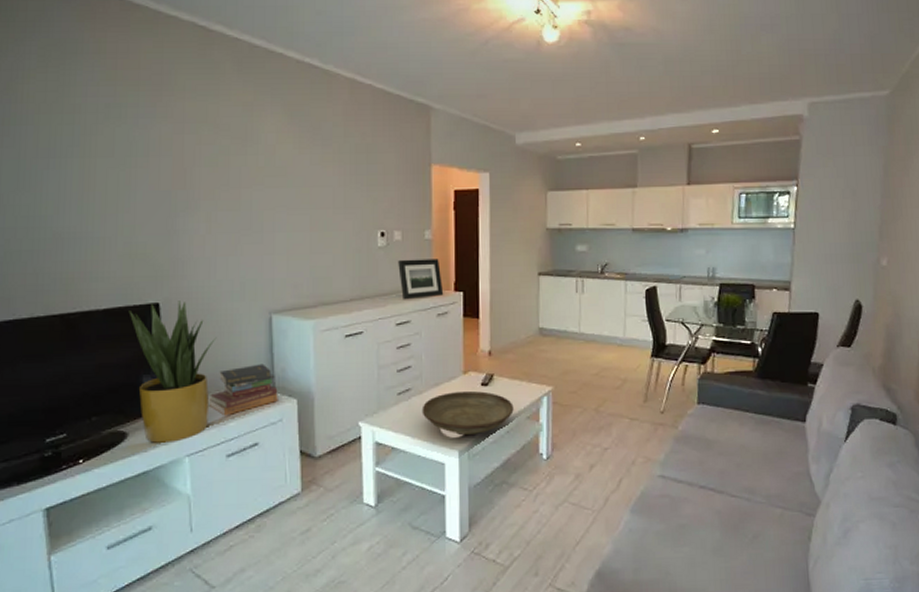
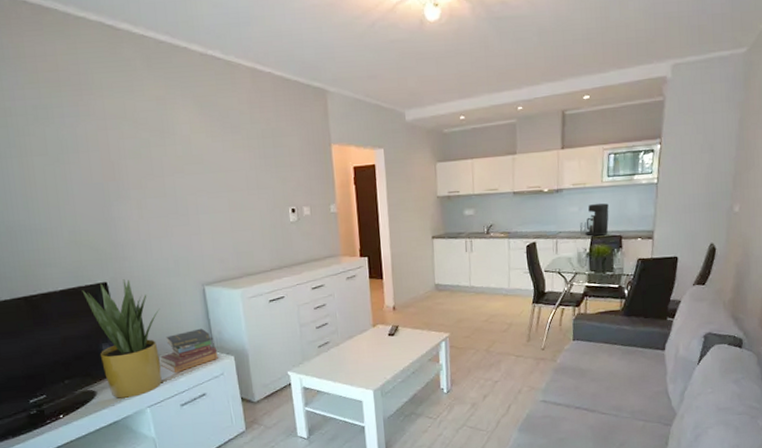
picture frame: present [398,259,444,300] -> none [309,229,351,267]
decorative bowl: present [422,391,514,436] -> none [339,340,417,378]
coffee maker: none [713,246,740,283] -> present [585,203,609,236]

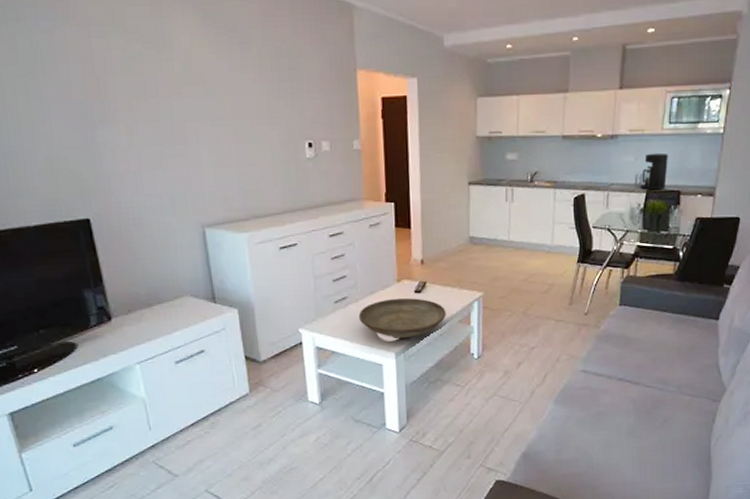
planter: present [82,279,163,398] -> none [60,216,155,352]
books: present [160,328,218,374] -> none [152,276,219,327]
decorative bowl: none [339,340,417,378] -> present [358,298,446,340]

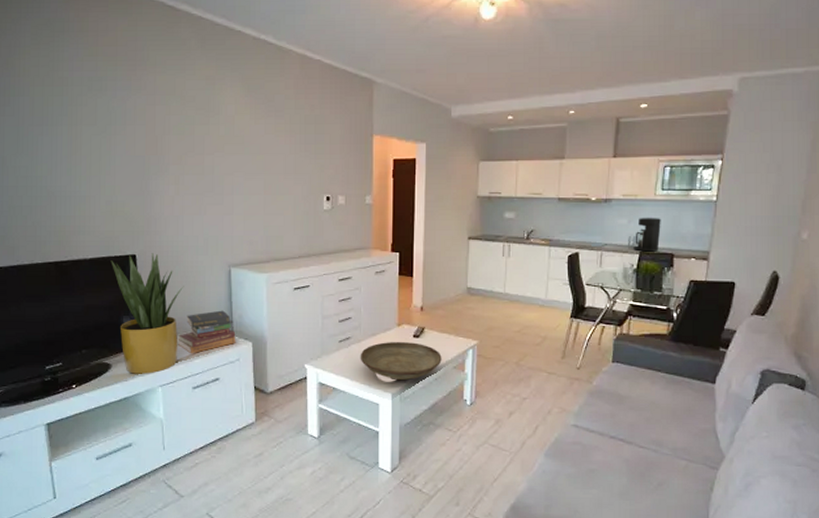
planter: none [60,216,155,352] -> present [111,253,184,374]
books: none [152,276,219,327] -> present [178,310,236,354]

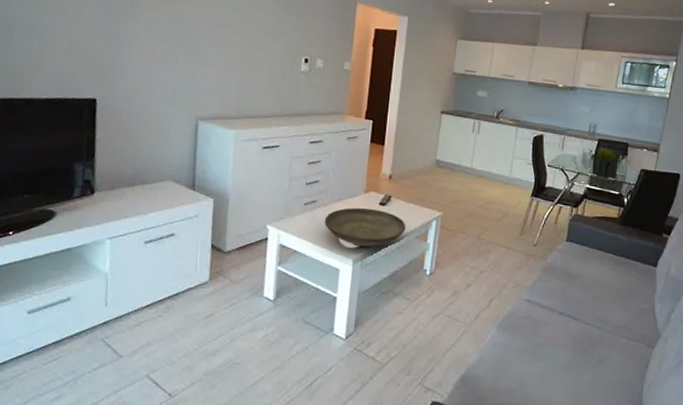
planter: present [111,253,184,374] -> none [67,99,146,225]
books: present [178,310,236,354] -> none [134,163,197,207]
coffee maker: present [633,217,661,252] -> none [593,107,620,140]

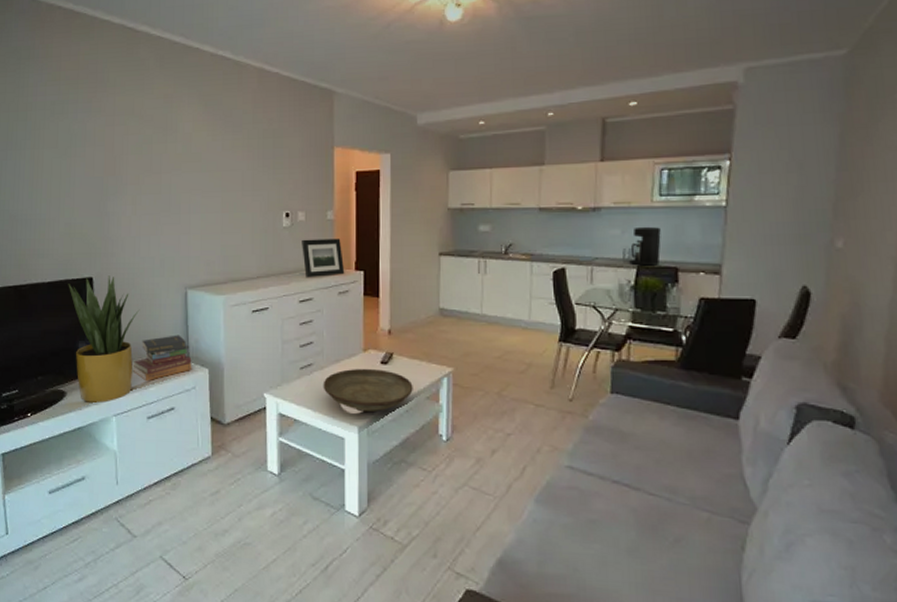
planter: none [67,99,146,225] -> present [68,275,140,403]
books: none [134,163,197,207] -> present [133,335,192,382]
picture frame: none [317,85,356,122] -> present [302,238,345,278]
coffee maker: none [593,107,620,140] -> present [629,226,661,266]

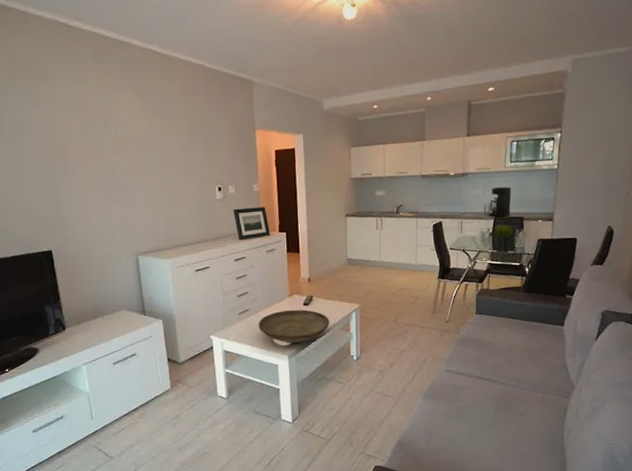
planter: present [68,275,140,403] -> none [29,248,98,356]
books: present [133,335,192,382] -> none [97,294,148,335]

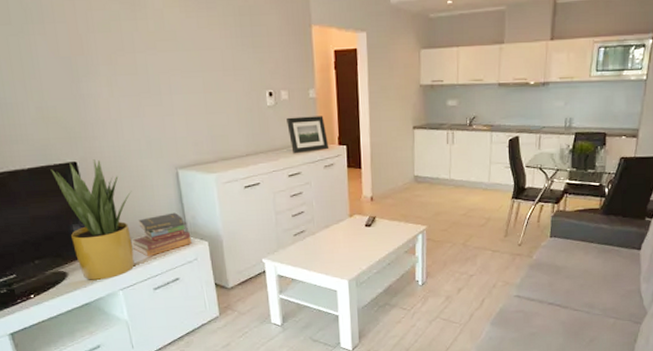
planter: none [29,248,98,356] -> present [50,159,136,280]
books: none [97,294,148,335] -> present [133,212,192,257]
decorative bowl: present [258,310,330,344] -> none [315,231,394,268]
coffee maker: present [489,186,512,217] -> none [569,98,595,132]

